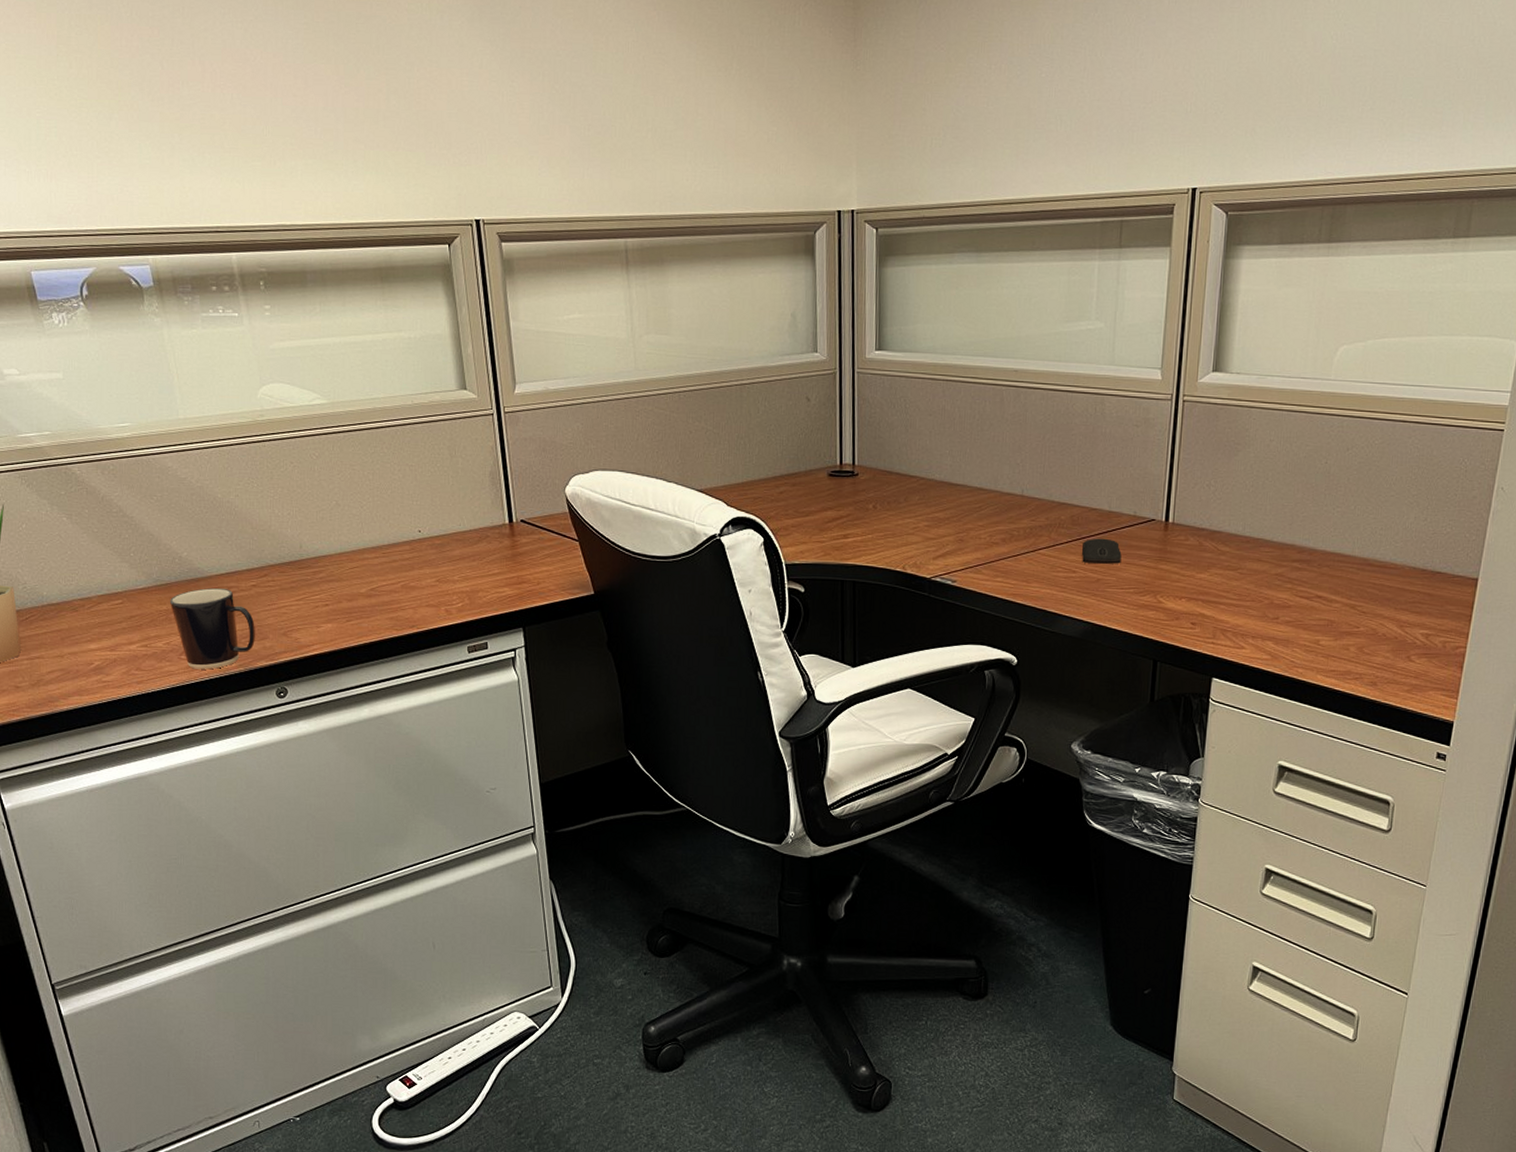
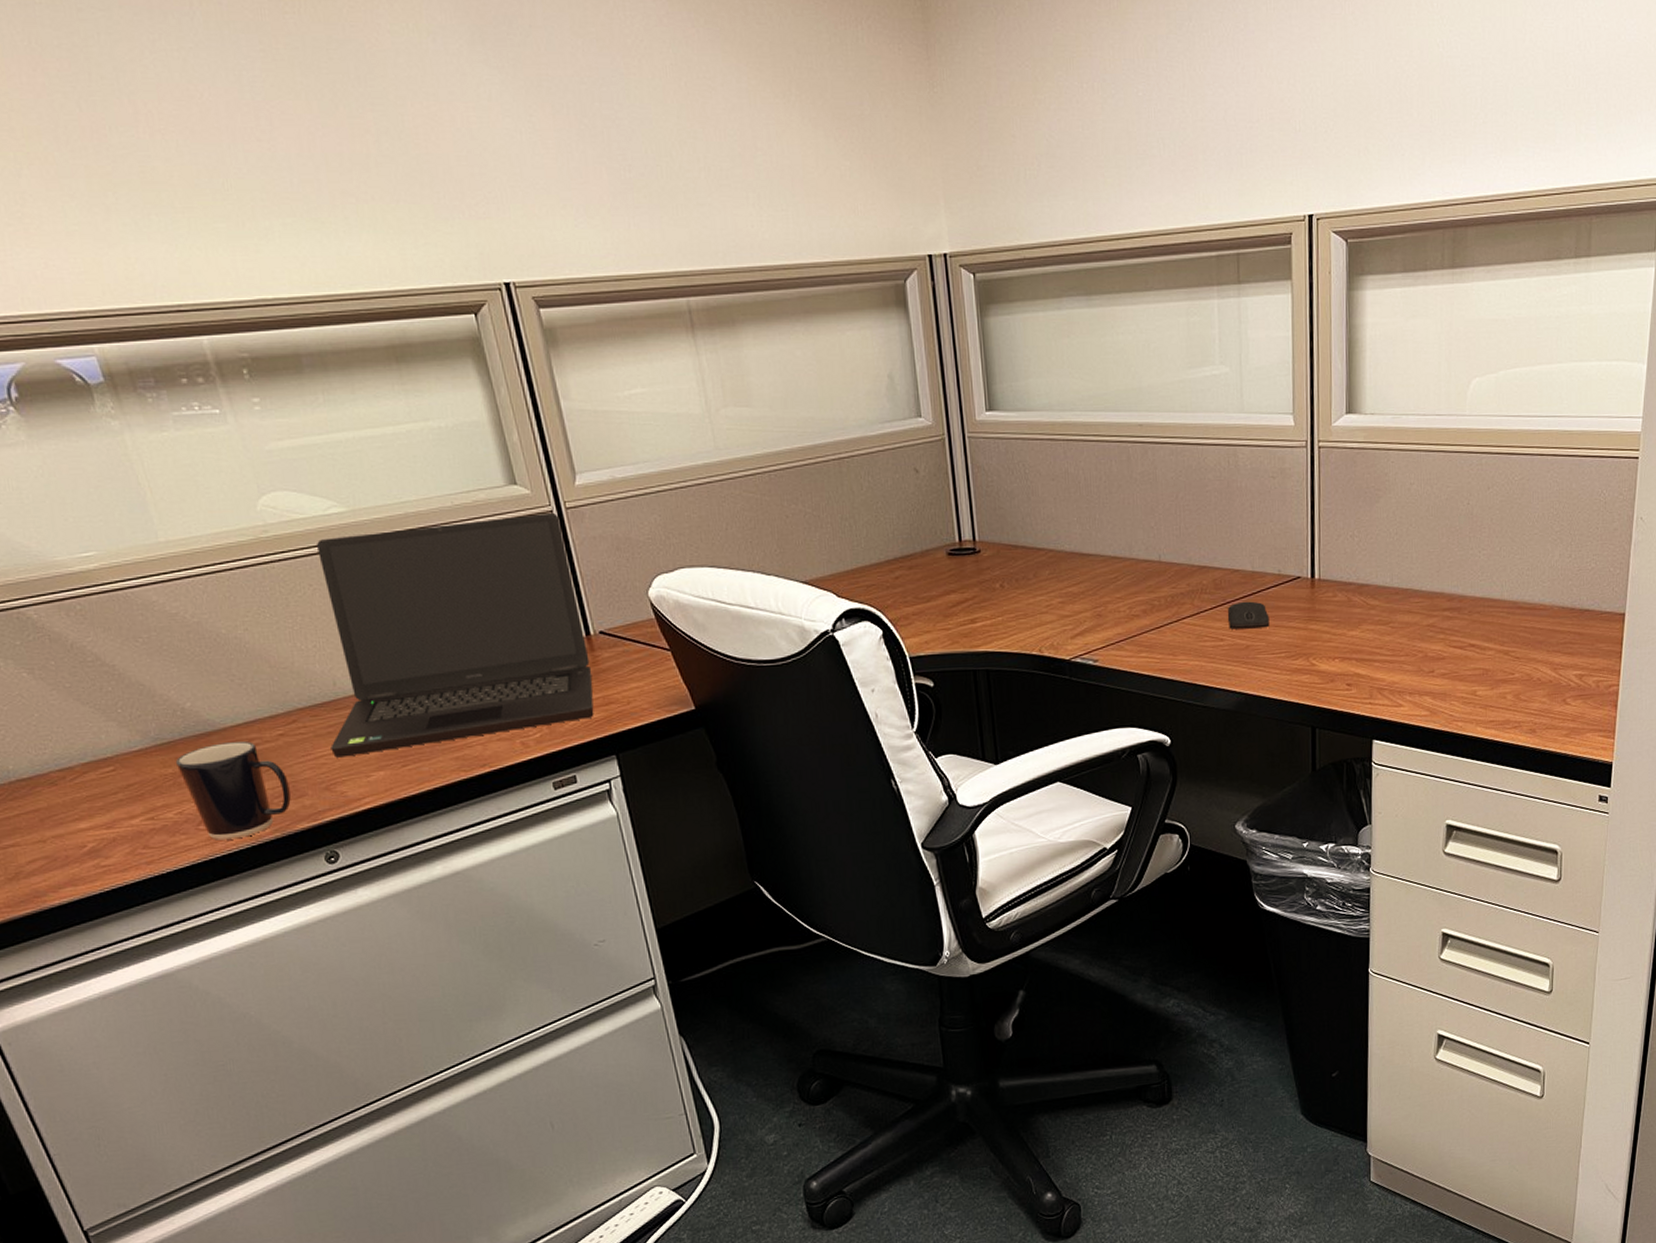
laptop: none [292,415,511,609] -> present [316,512,594,758]

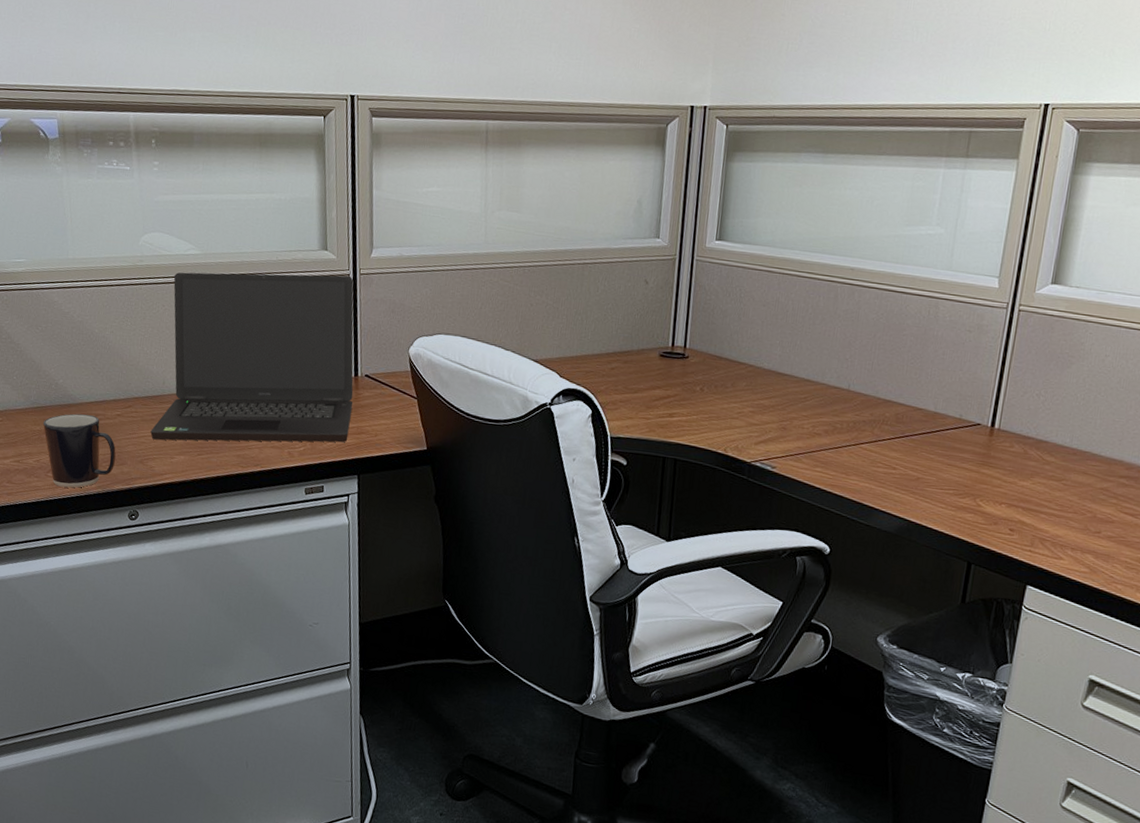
computer mouse: present [1227,601,1270,629] -> none [903,437,944,465]

